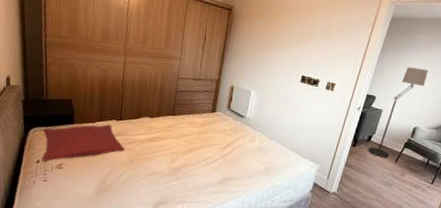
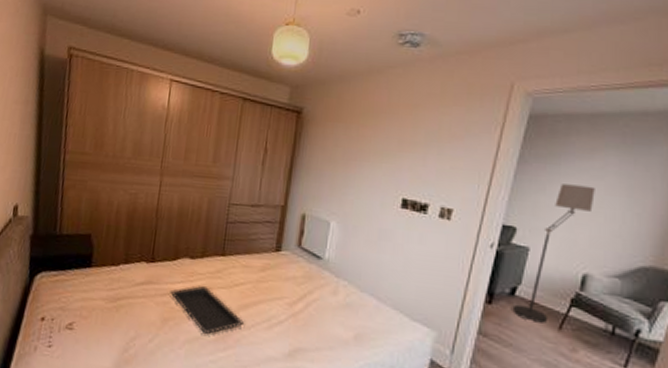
pillow: present [41,124,125,162] -> none [47,268,156,320]
serving tray: none [135,137,189,170] -> present [170,286,244,334]

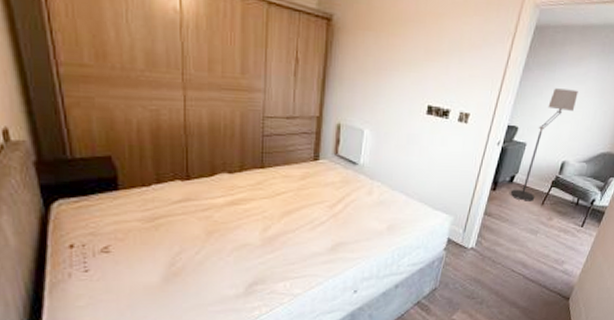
serving tray: present [170,286,244,334] -> none [211,198,288,240]

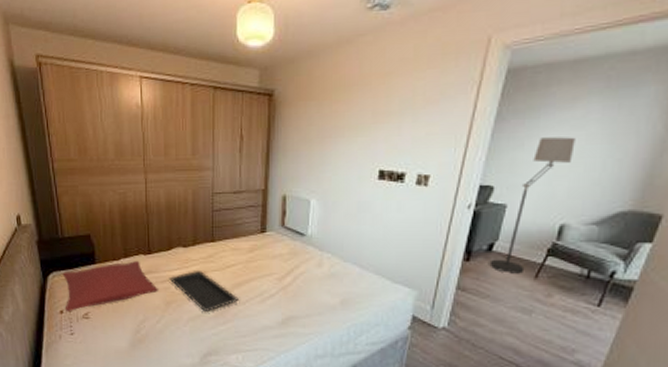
pillow: none [72,187,198,246] -> present [62,261,158,312]
serving tray: none [211,198,288,240] -> present [169,271,239,311]

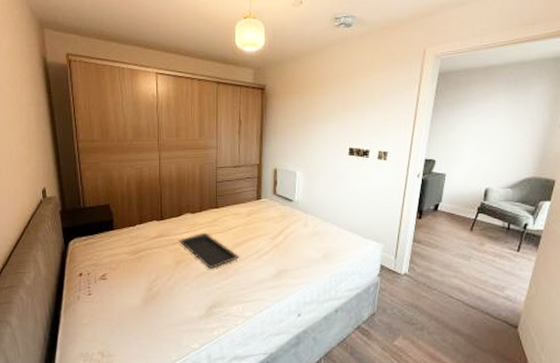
pillow: present [62,261,158,312] -> none [82,227,169,275]
floor lamp: present [488,137,575,274] -> none [435,122,491,228]

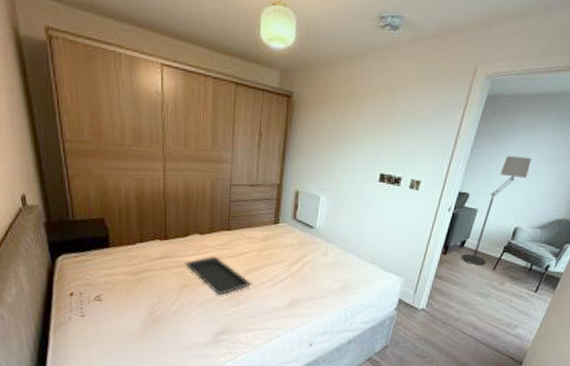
floor lamp: none [435,122,491,228] -> present [460,156,532,266]

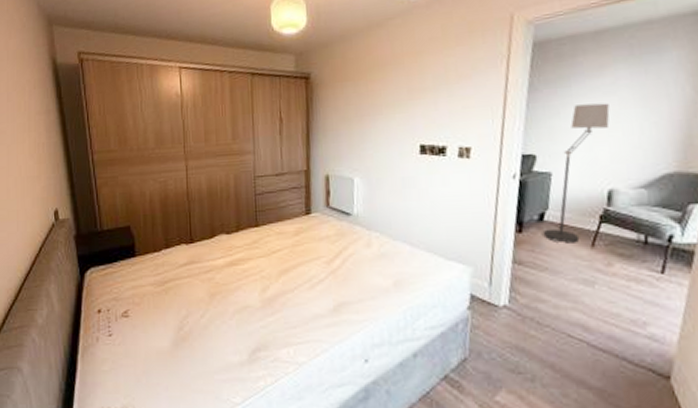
serving tray: present [185,257,251,294] -> none [213,258,287,302]

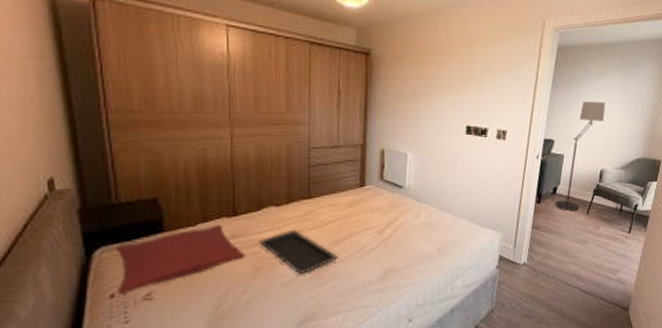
pillow: none [100,251,202,311] -> present [115,225,245,296]
serving tray: none [213,258,287,302] -> present [258,231,338,274]

